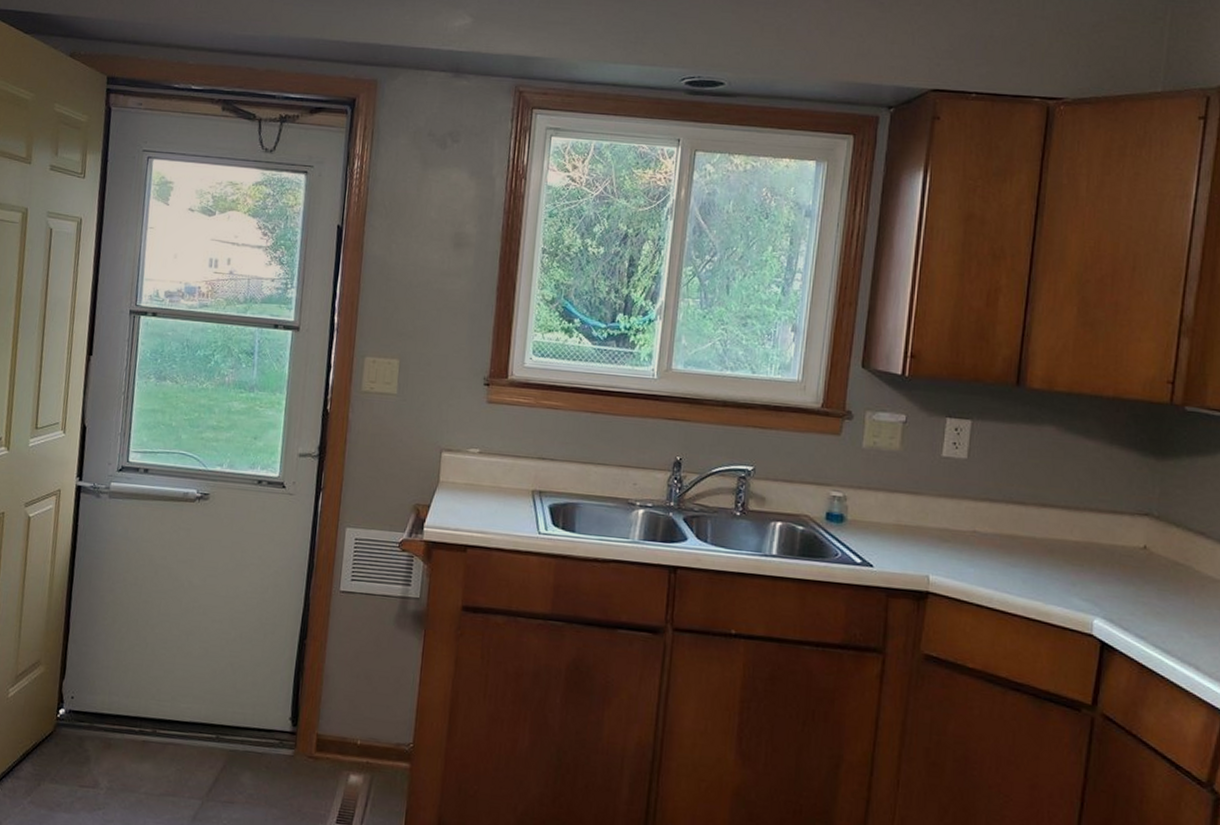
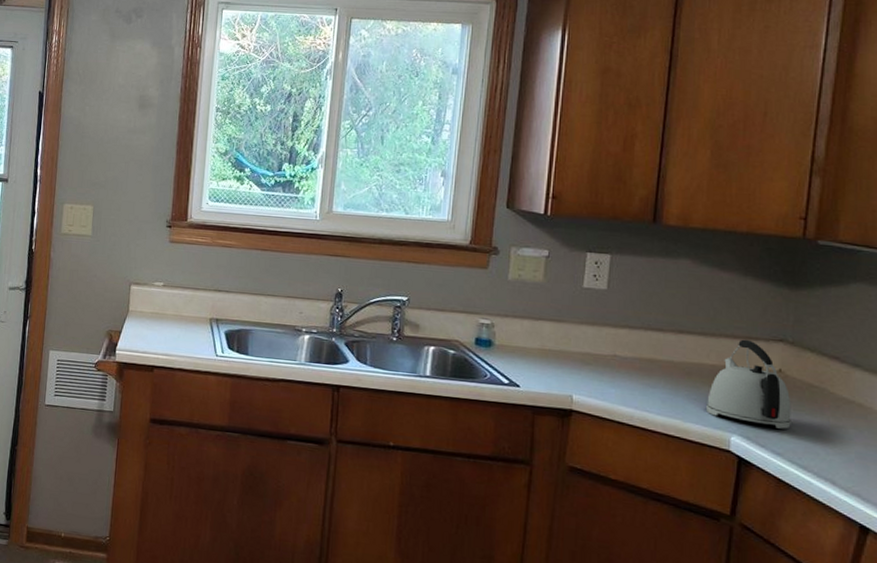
kettle: none [1069,513,1156,611] -> present [706,339,791,429]

